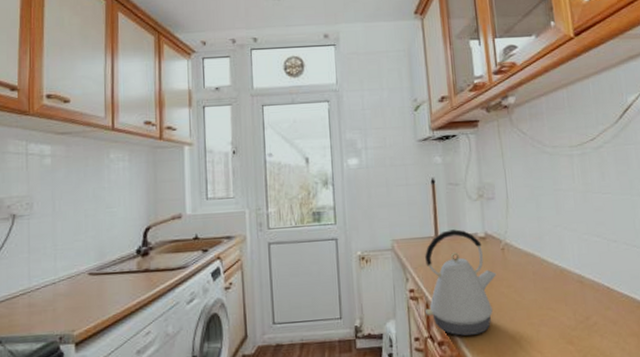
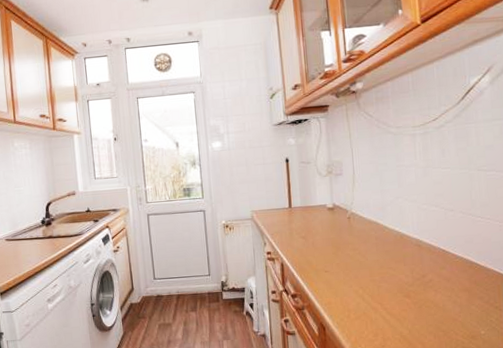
kettle: present [424,229,497,336] -> none [280,201,343,290]

